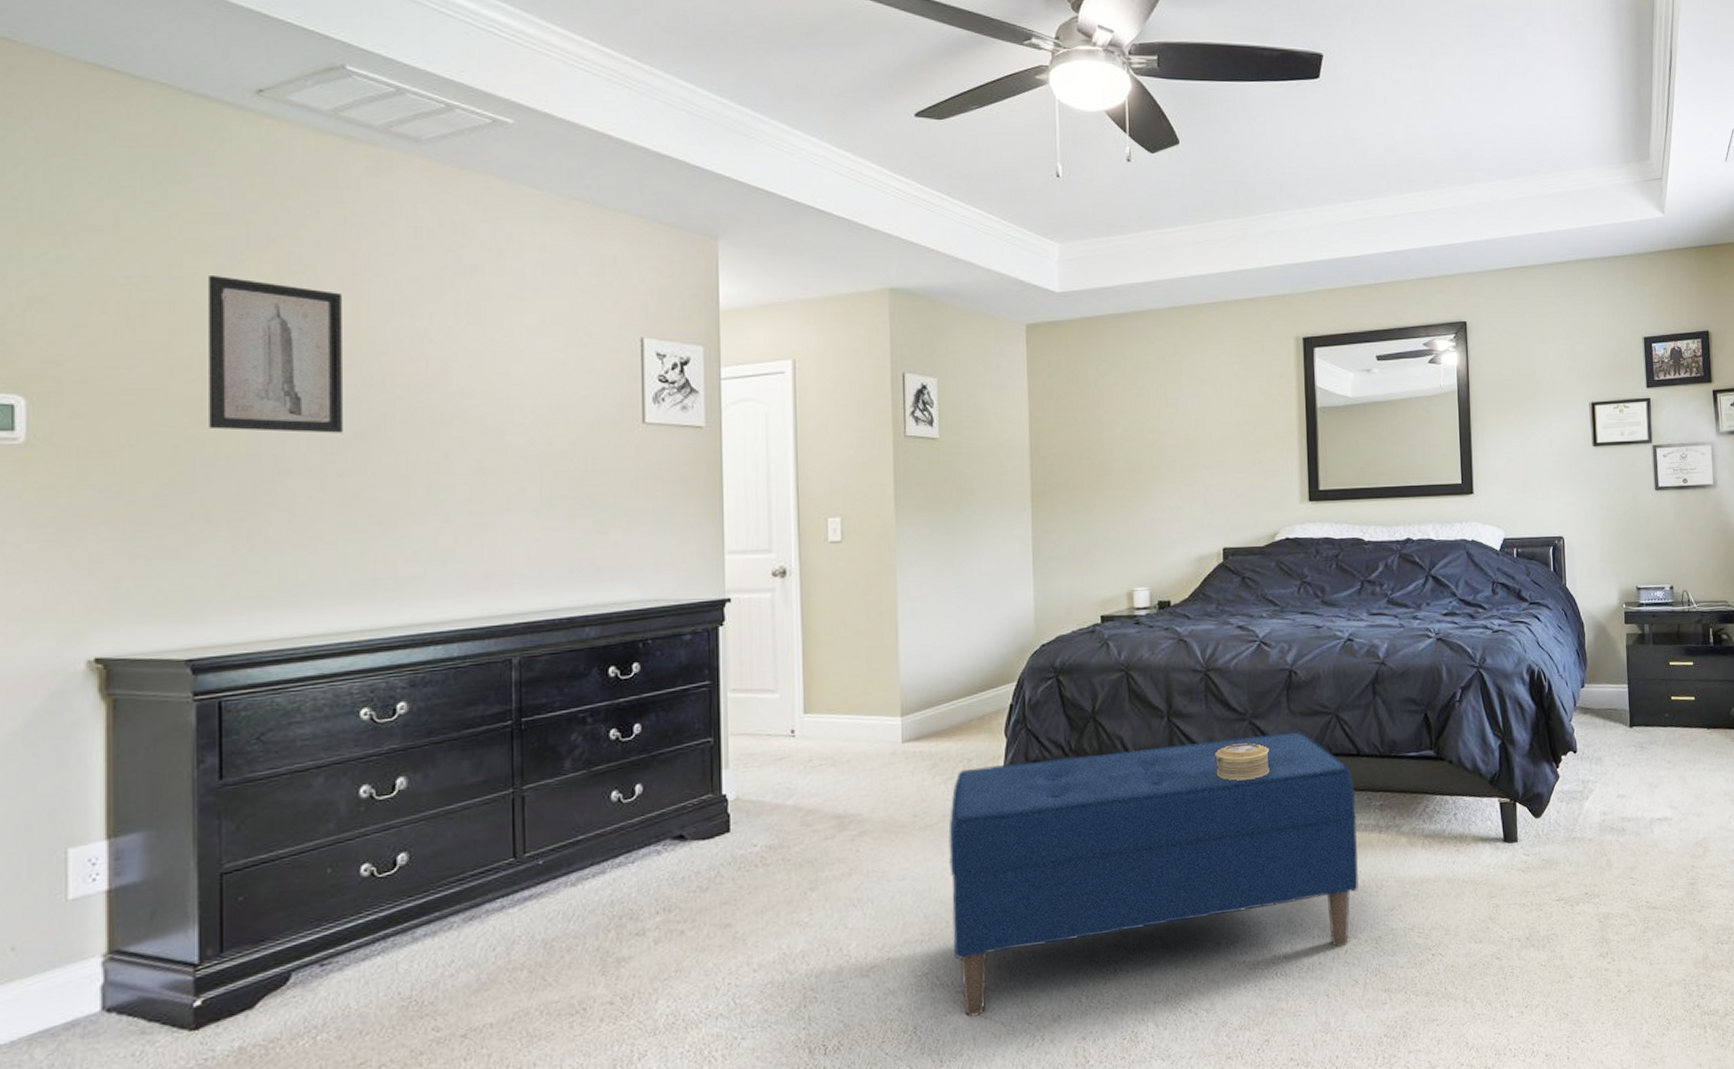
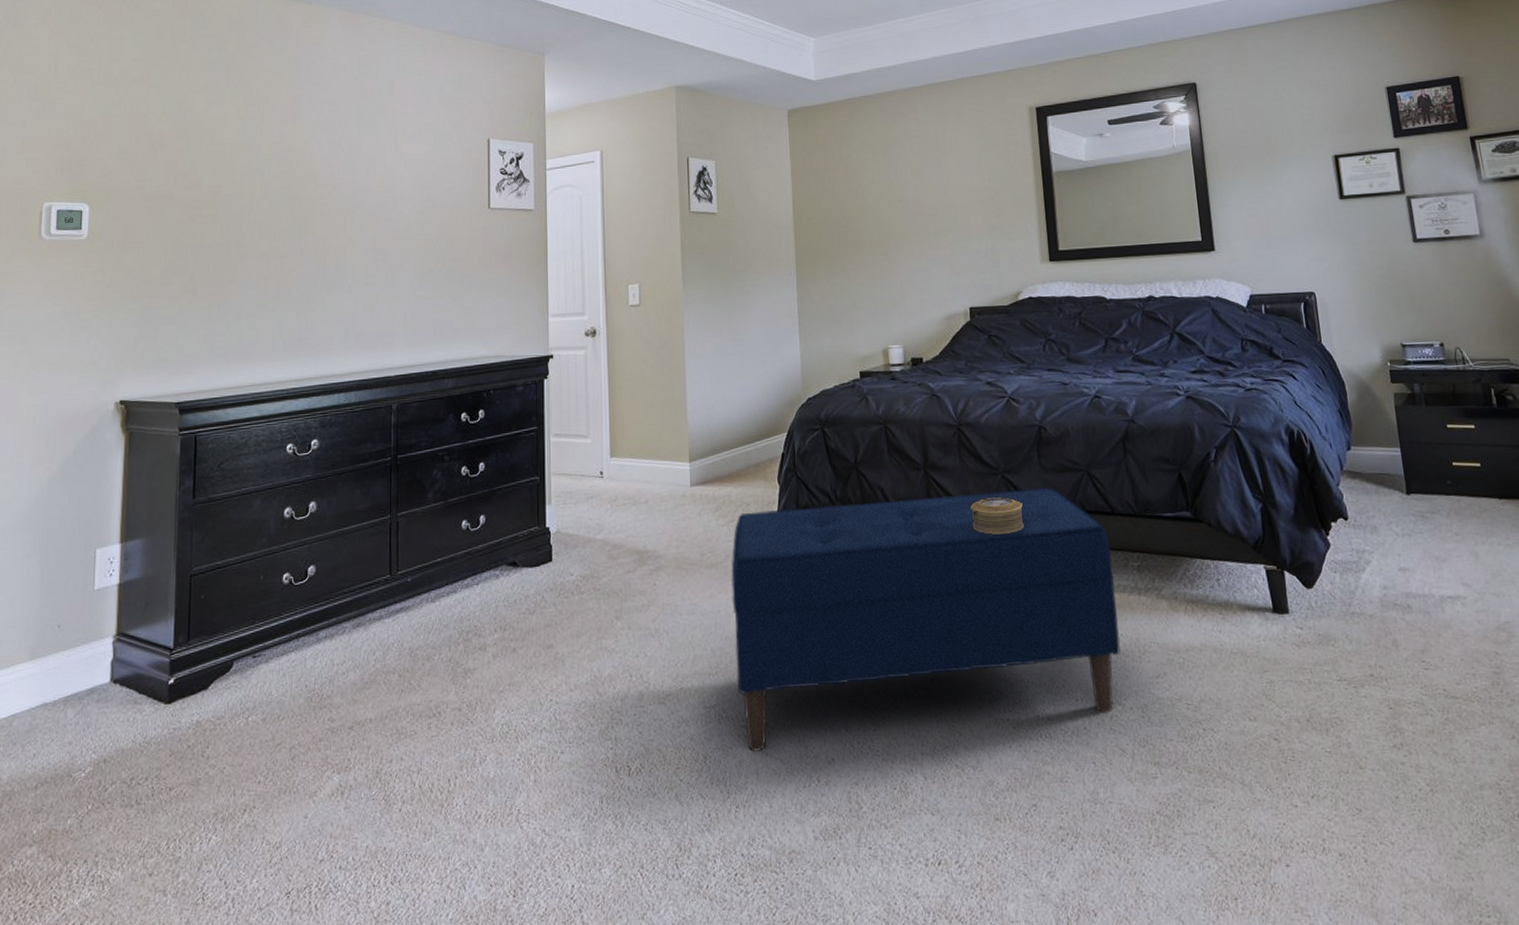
wall art: present [209,274,343,433] -> none [198,108,285,225]

